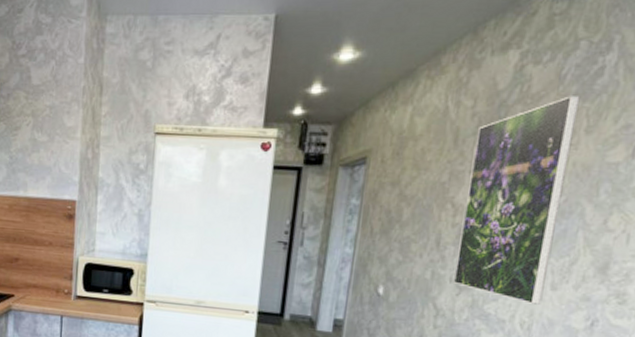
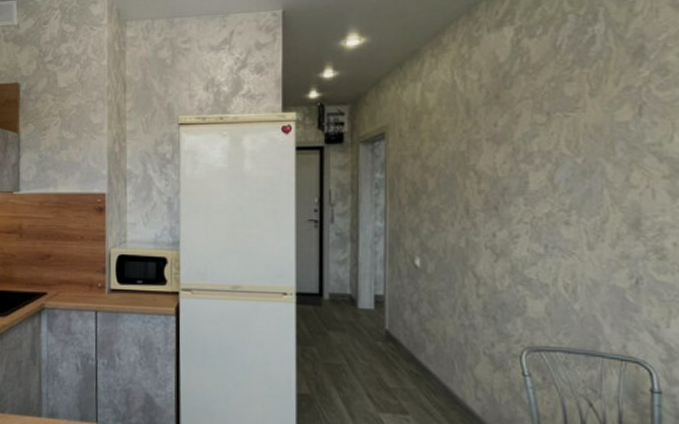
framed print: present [453,96,581,305] -> none [487,63,581,266]

